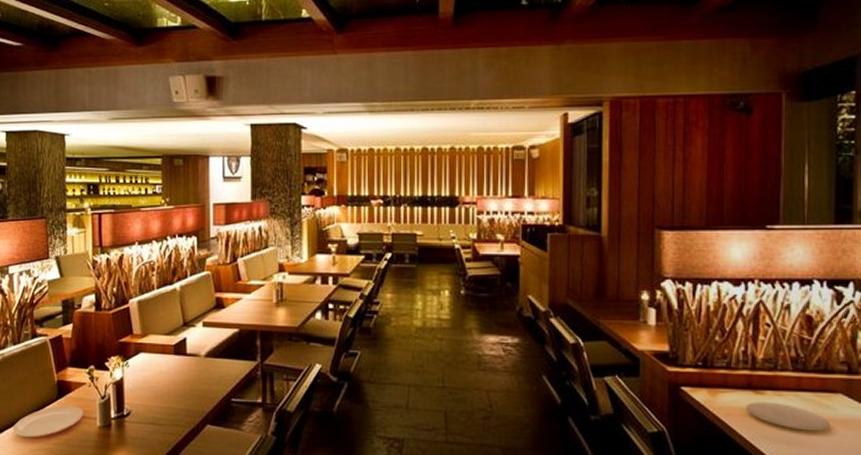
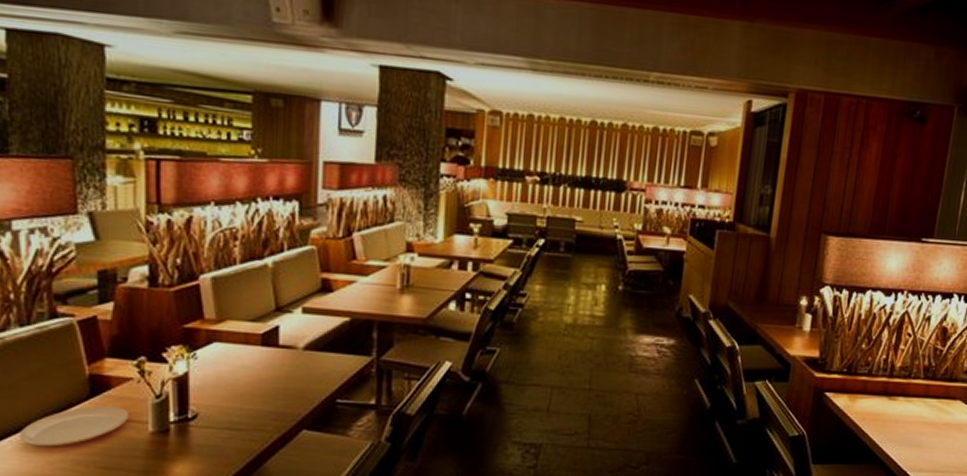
plate: present [746,402,831,431] -> none [879,407,947,434]

